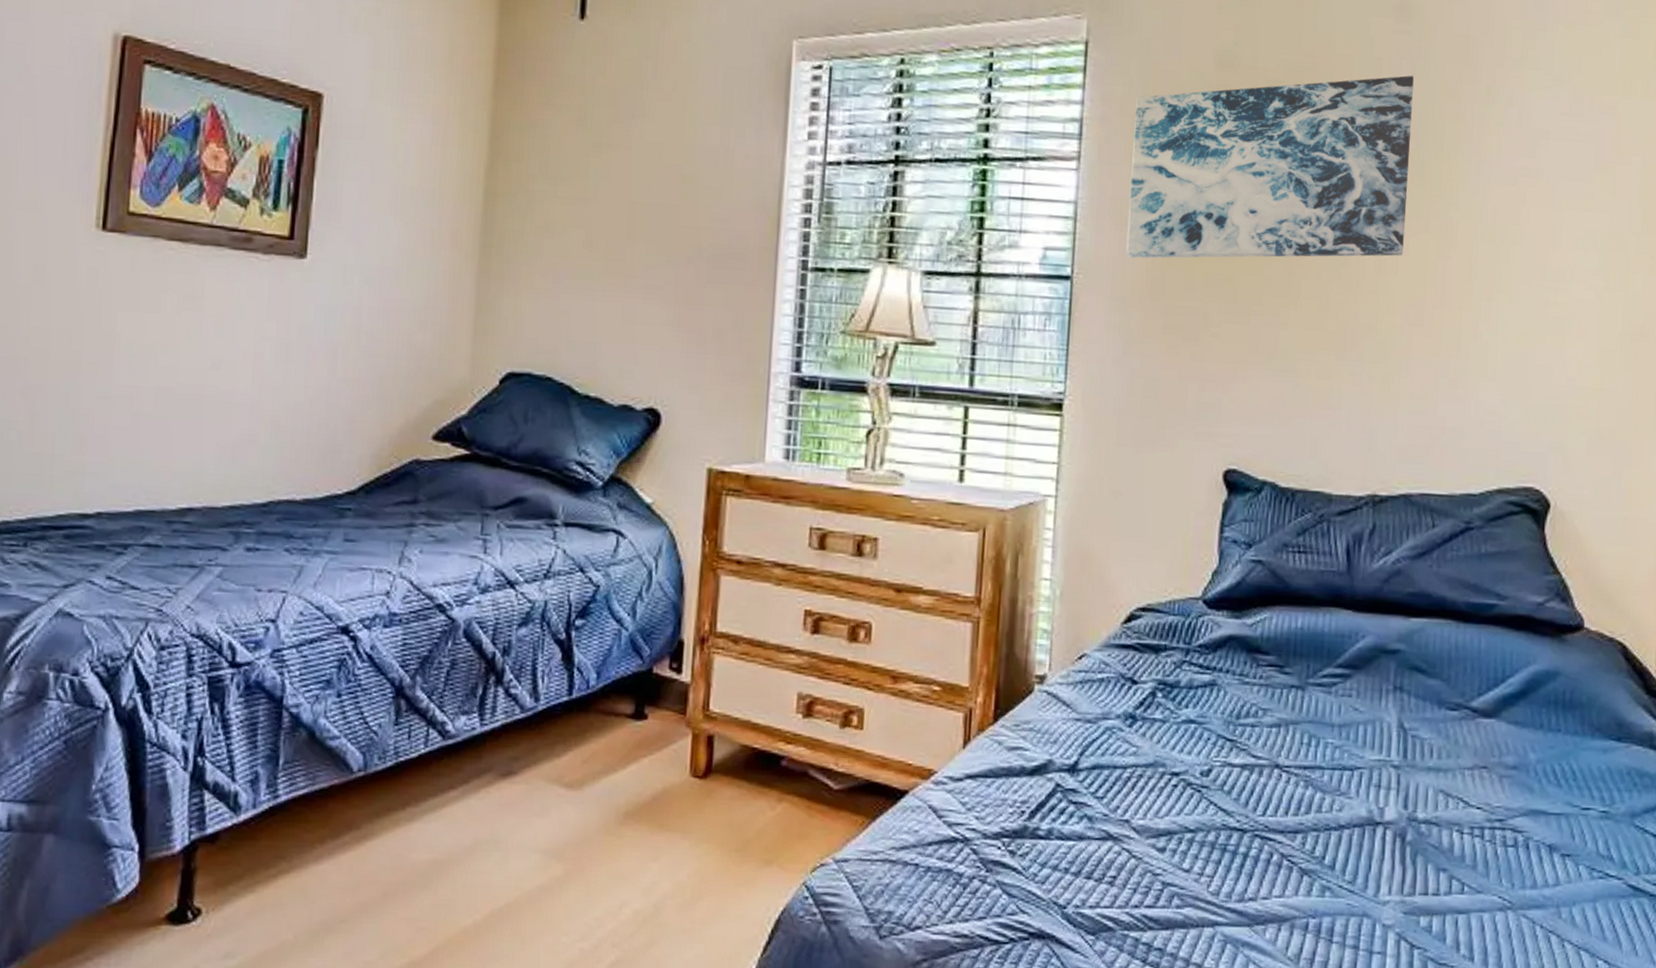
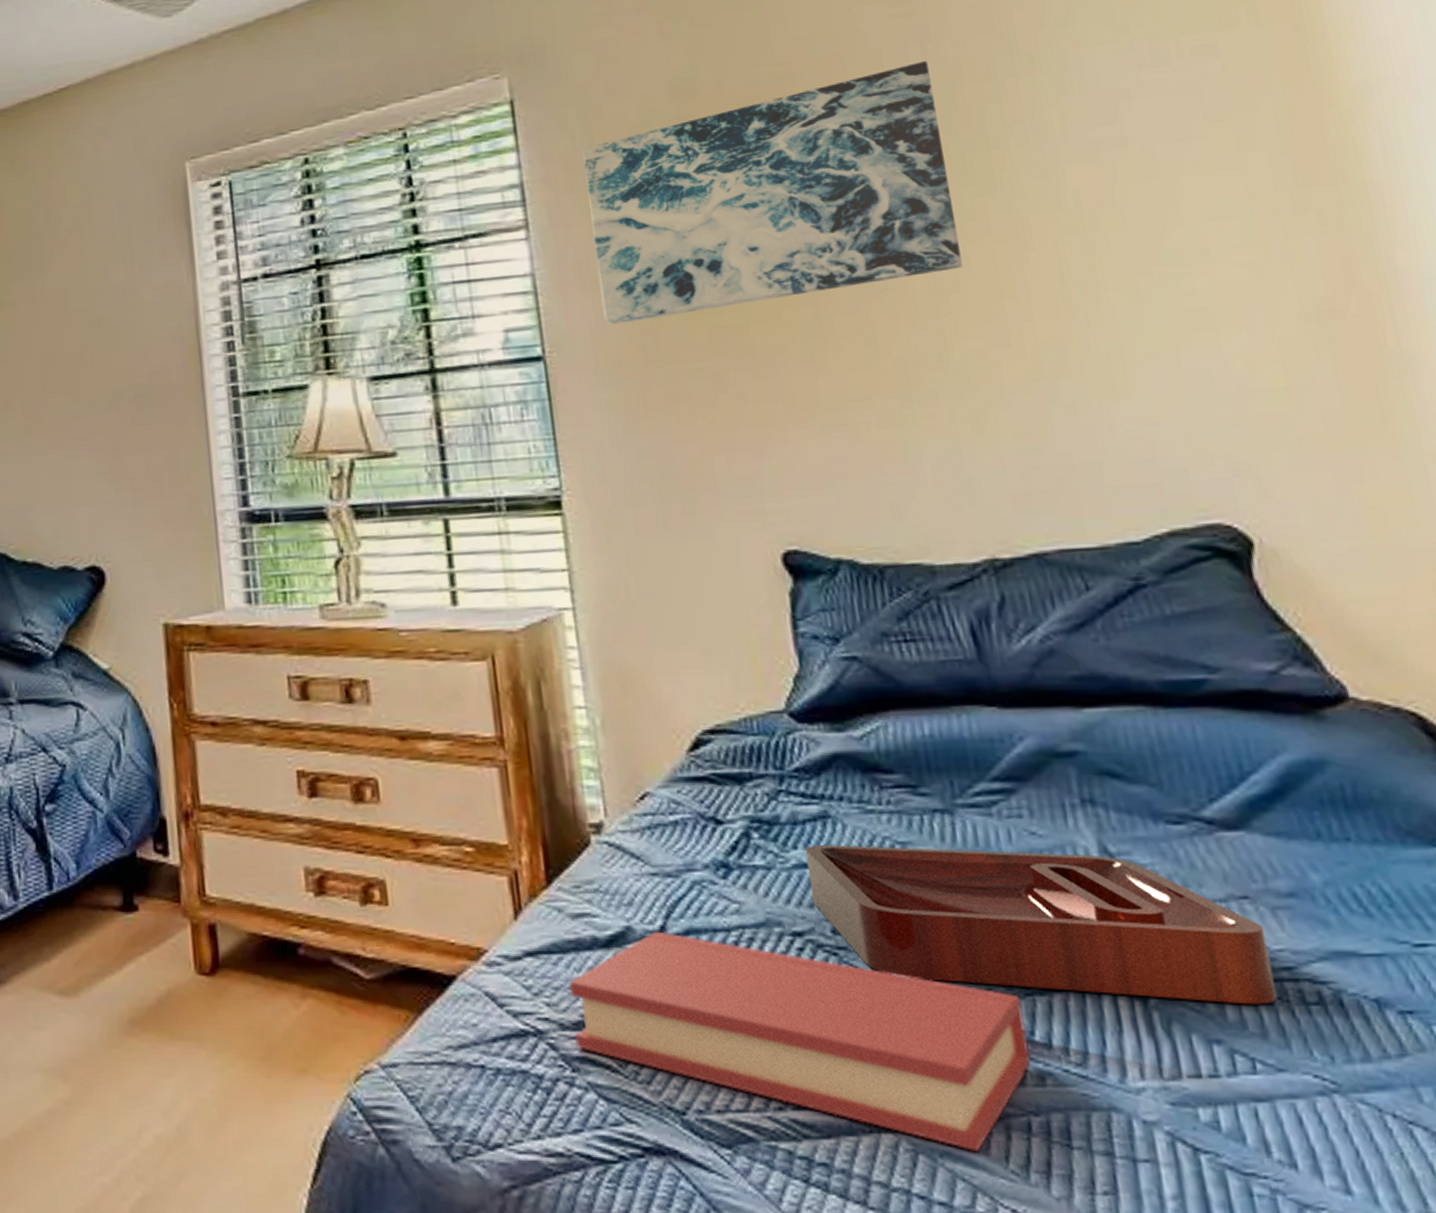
hardback book: none [993,765,1321,942] -> present [568,931,1031,1151]
decorative tray: none [1191,706,1492,845] -> present [804,845,1277,1005]

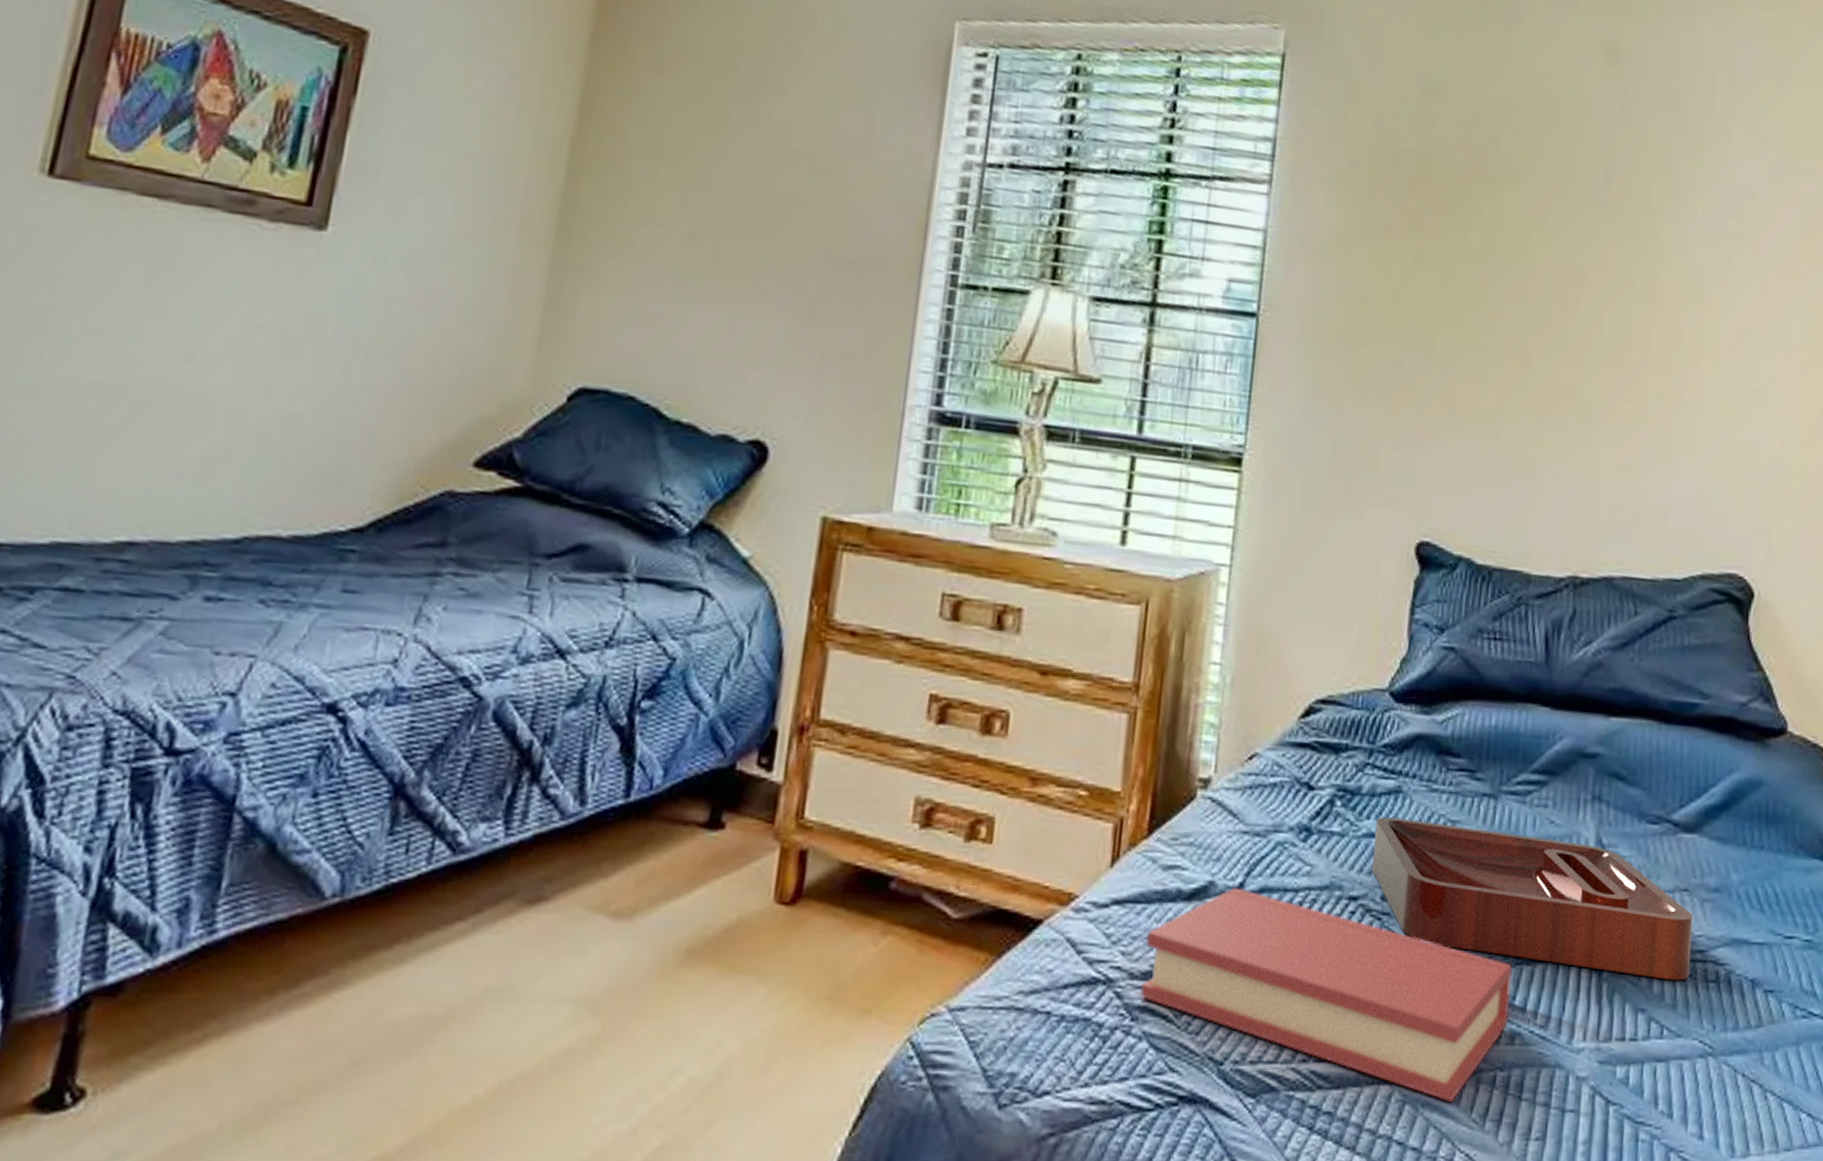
wall art: present [582,60,962,324] -> none [1318,119,1622,314]

